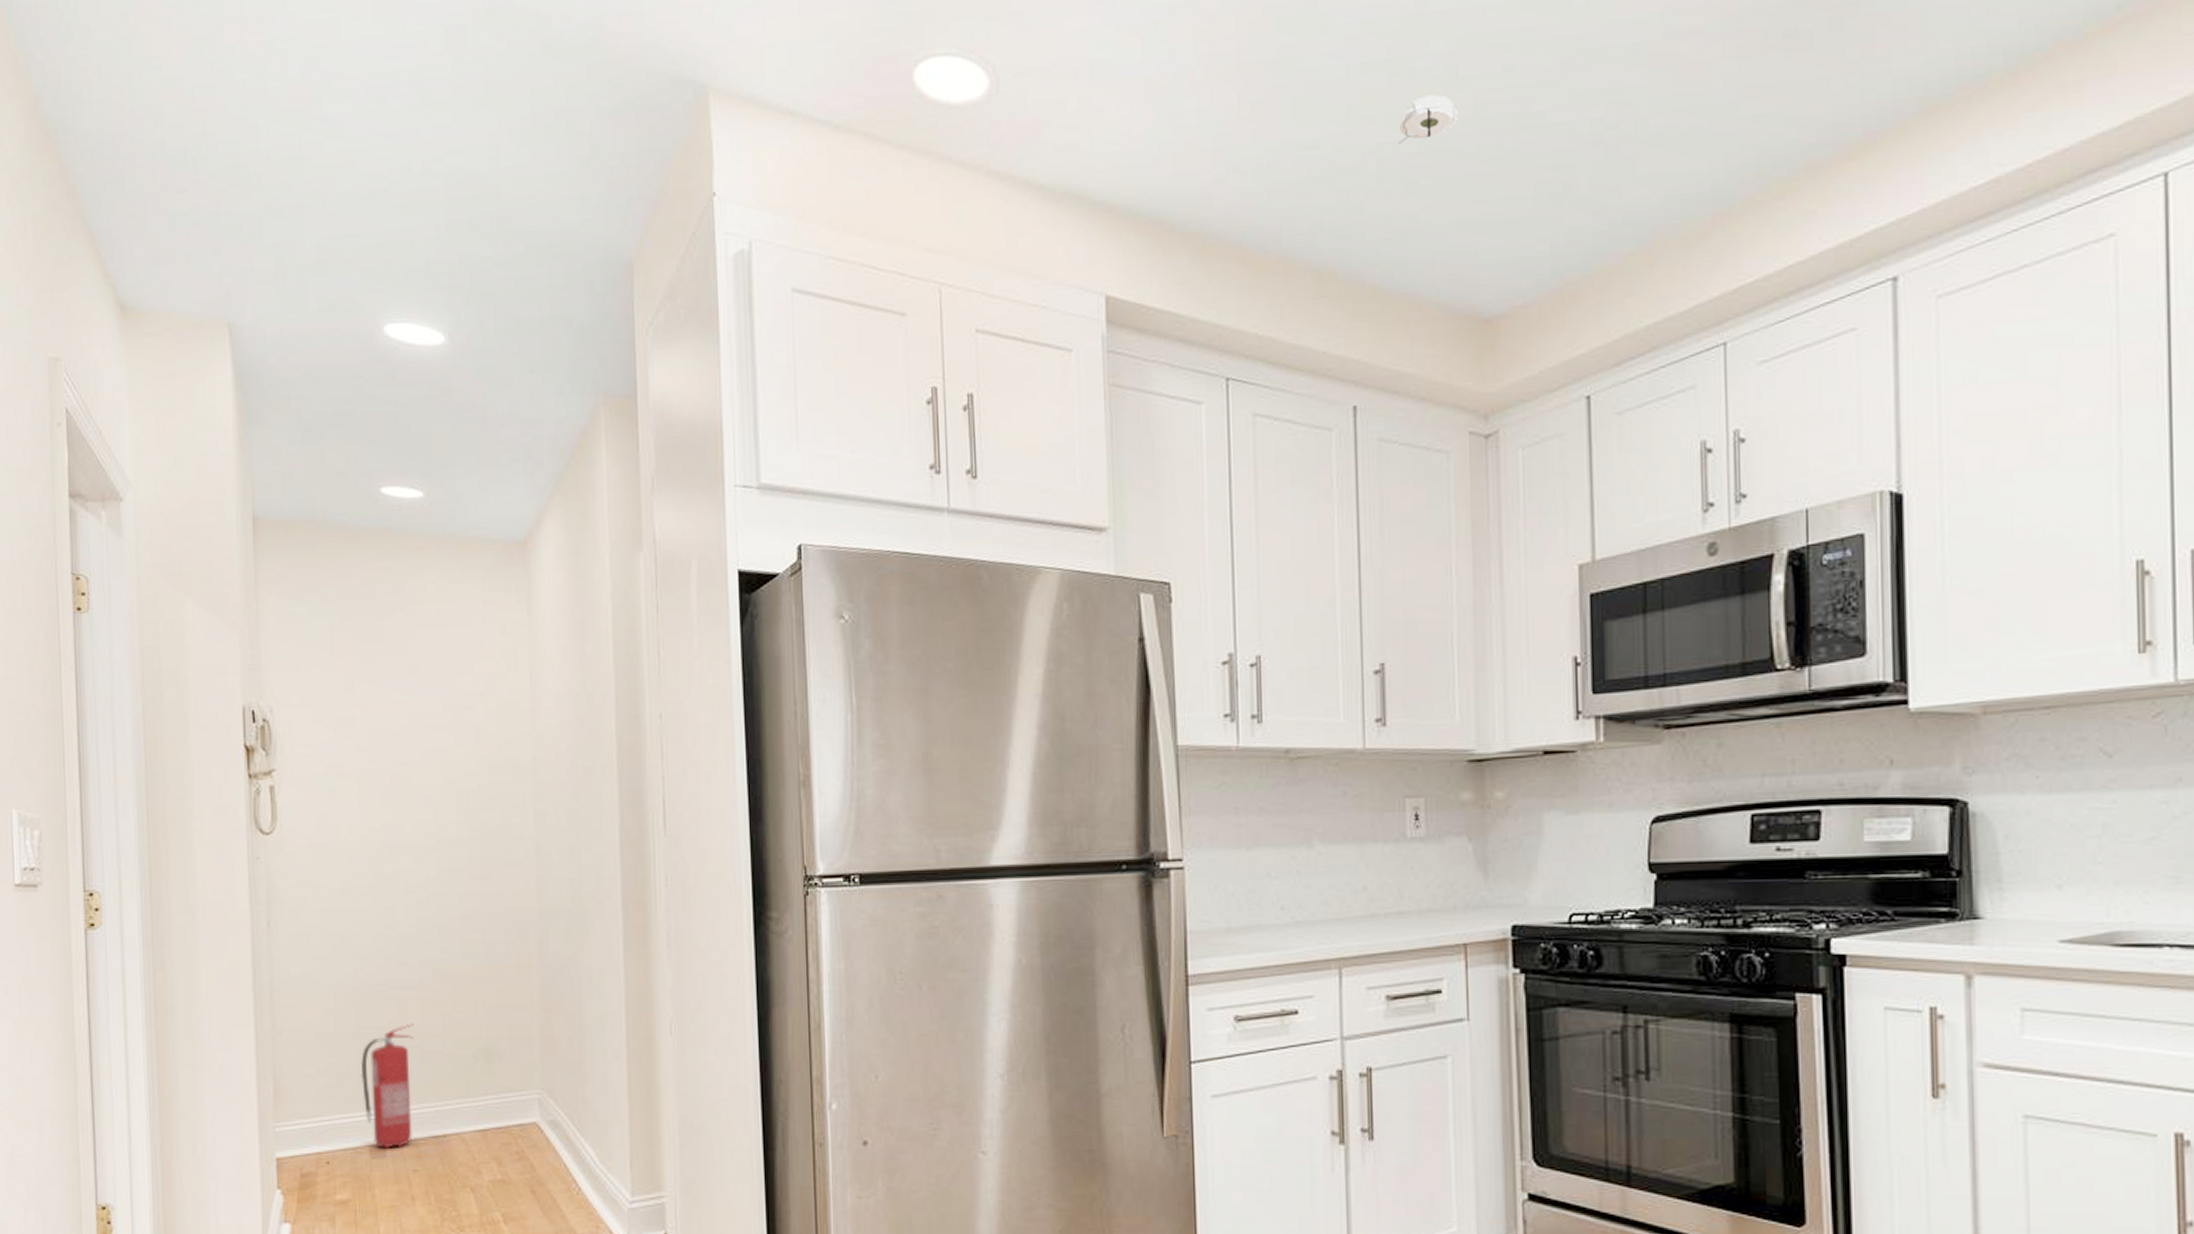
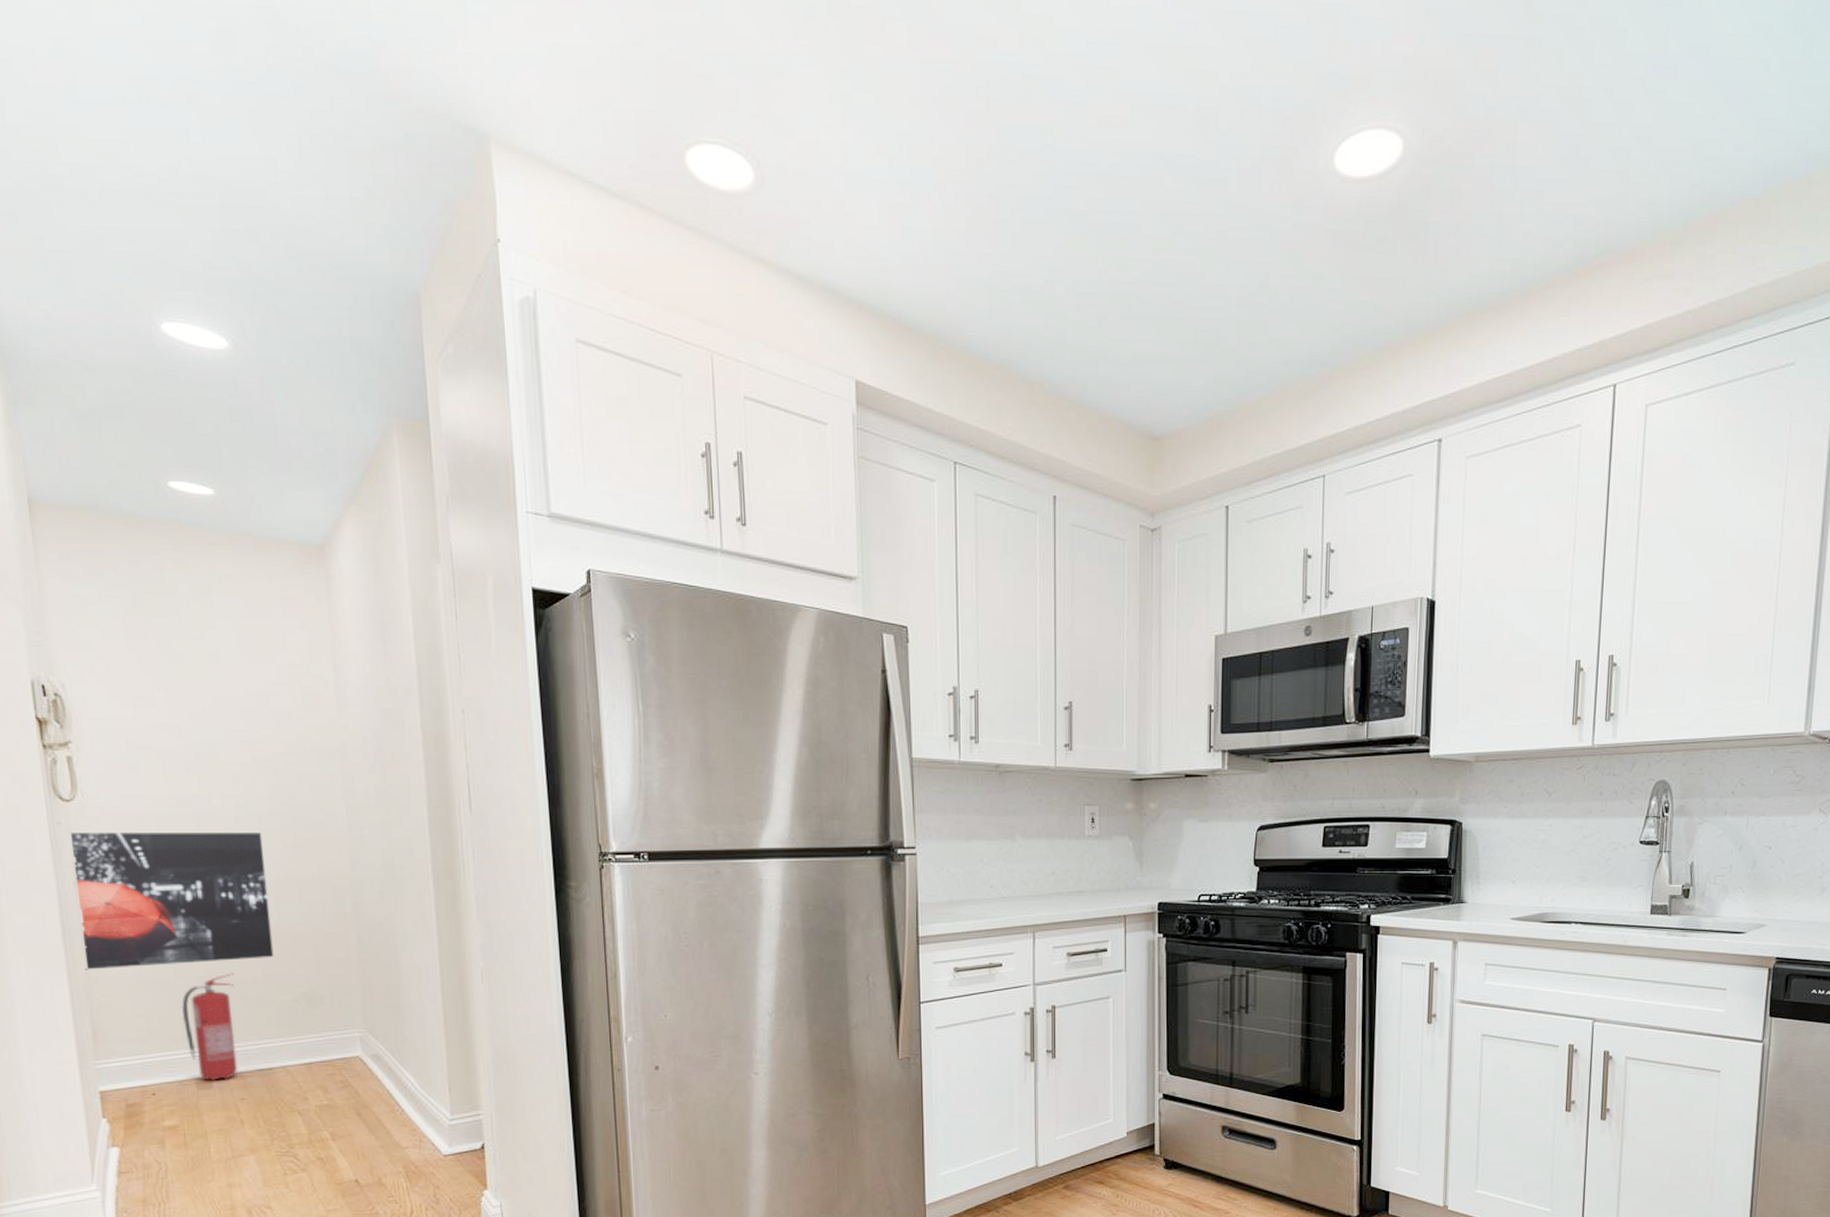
wall art: none [267,863,455,1020] -> present [70,833,274,970]
smoke detector: present [1399,94,1458,144] -> none [1094,246,1140,283]

